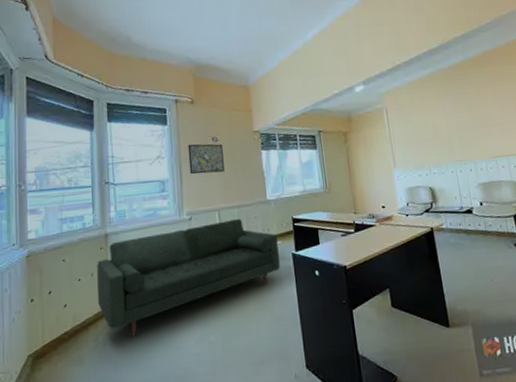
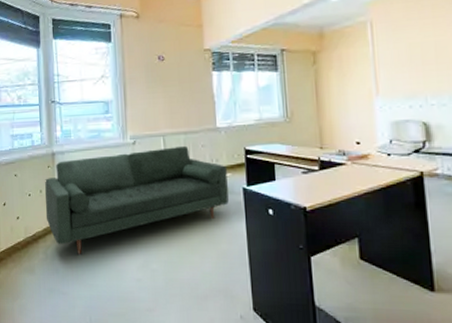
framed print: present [187,144,224,175] -> none [132,63,171,96]

